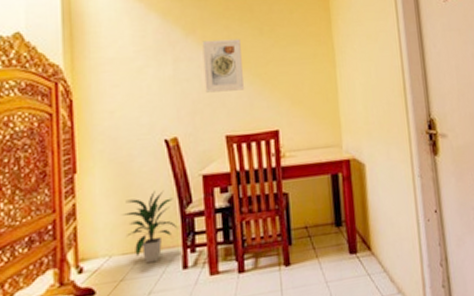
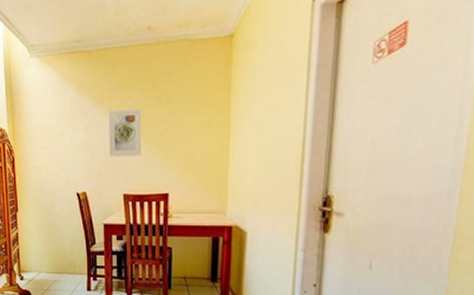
indoor plant: present [122,190,178,264] -> none [47,230,85,282]

